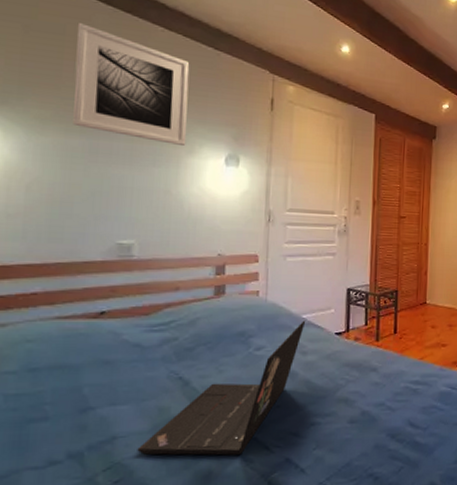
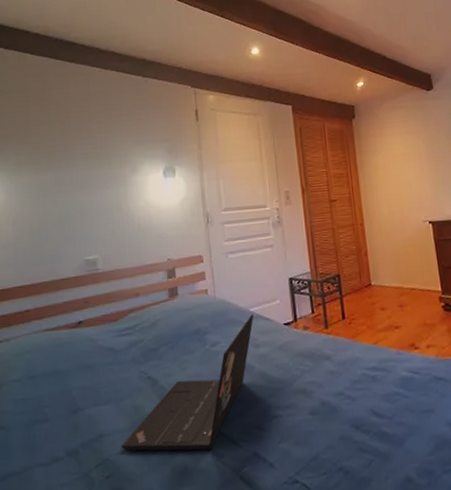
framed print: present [73,23,190,146] -> none [36,79,130,167]

